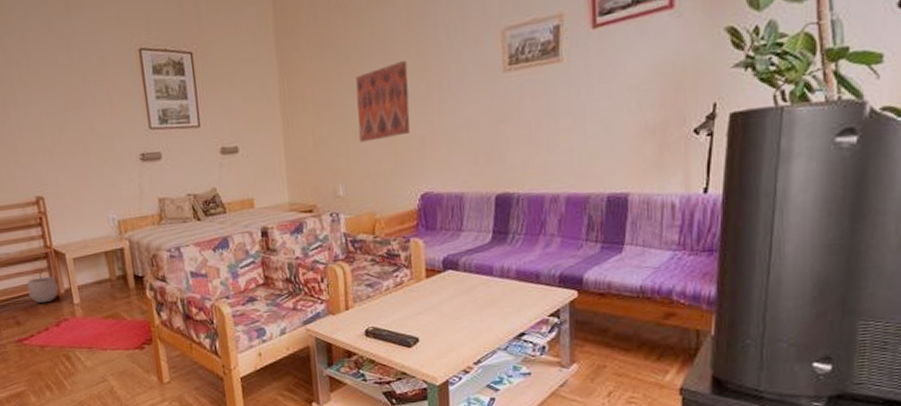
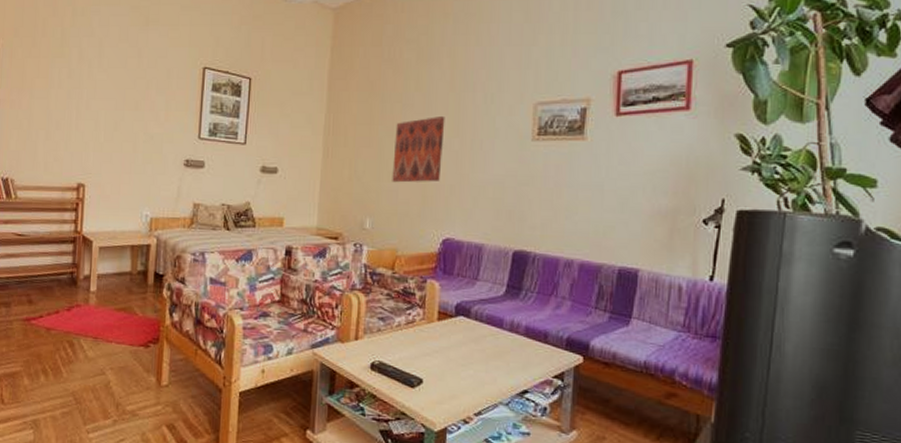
plant pot: present [27,270,59,304] -> none [47,253,79,286]

